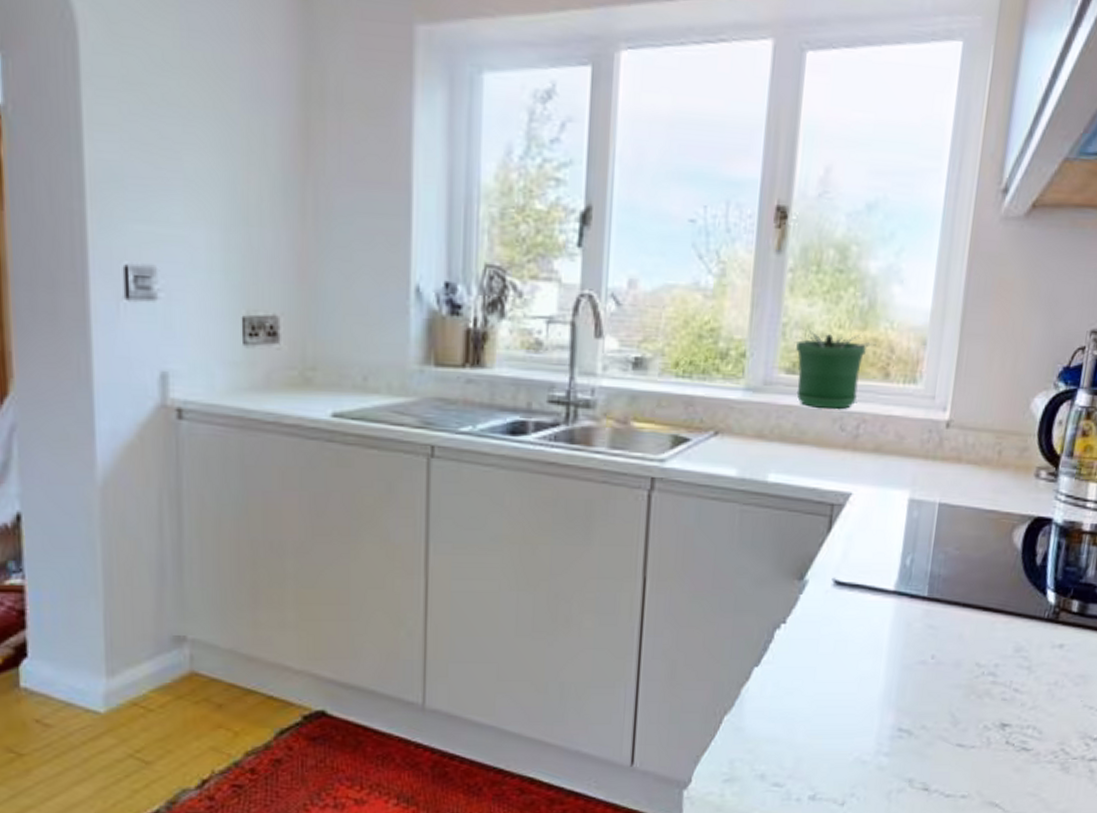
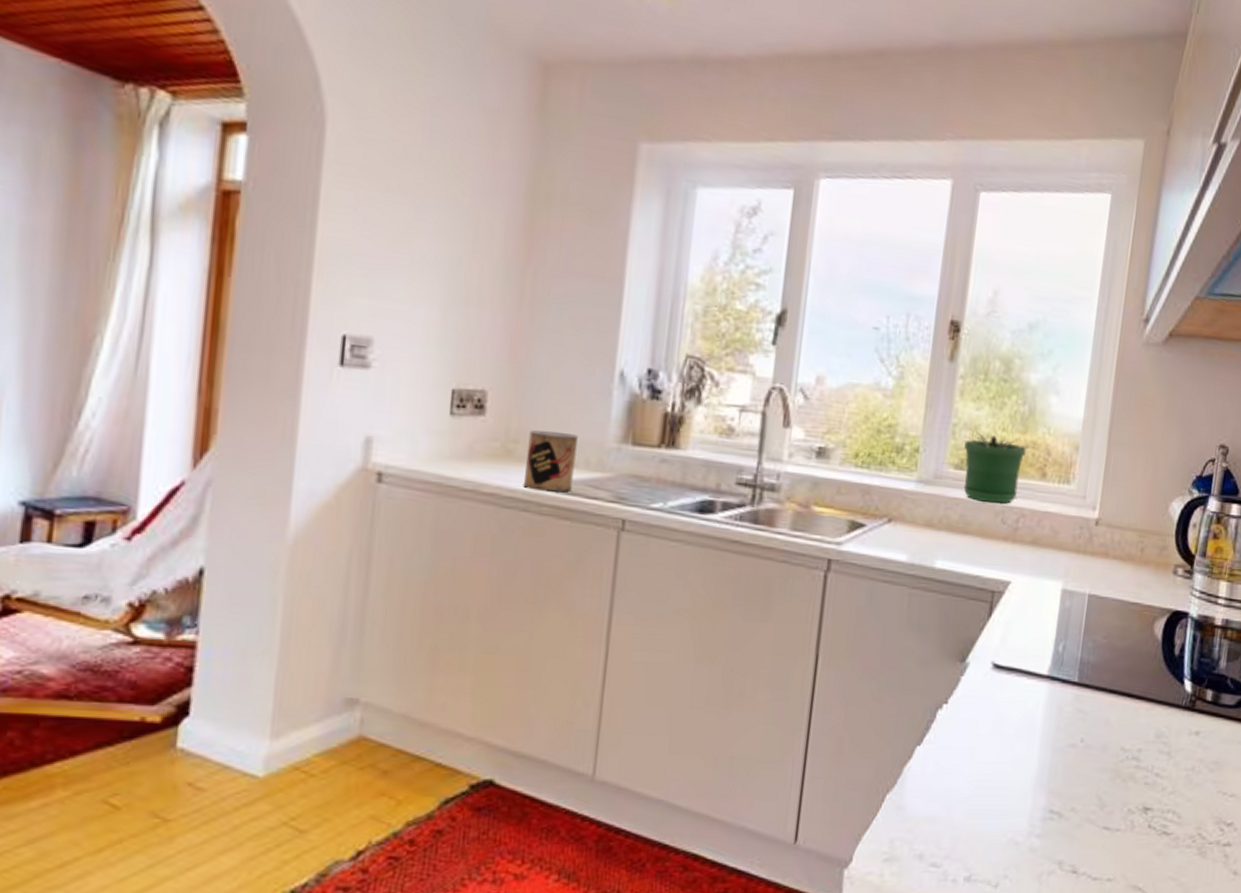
tin can: none [325,355,379,420] -> present [522,430,579,492]

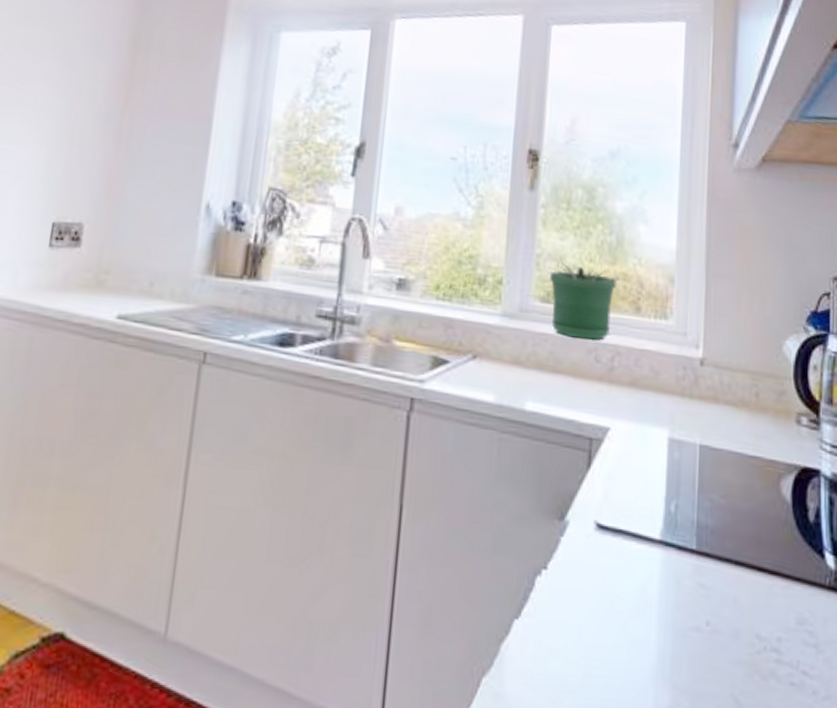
tin can: present [522,430,579,492] -> none [111,261,166,323]

